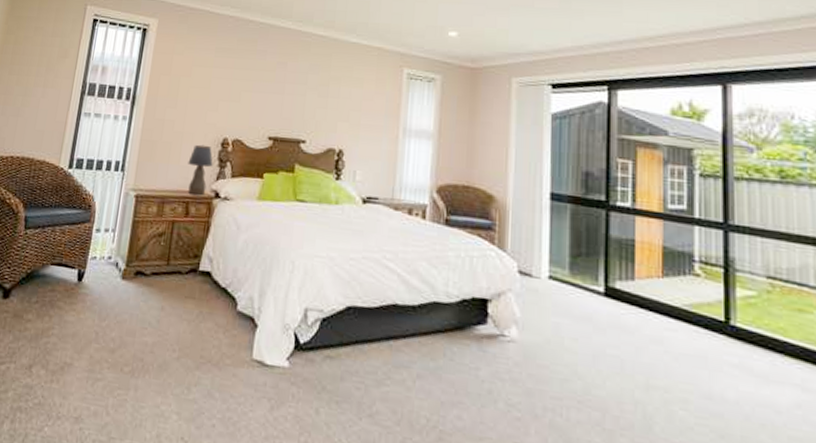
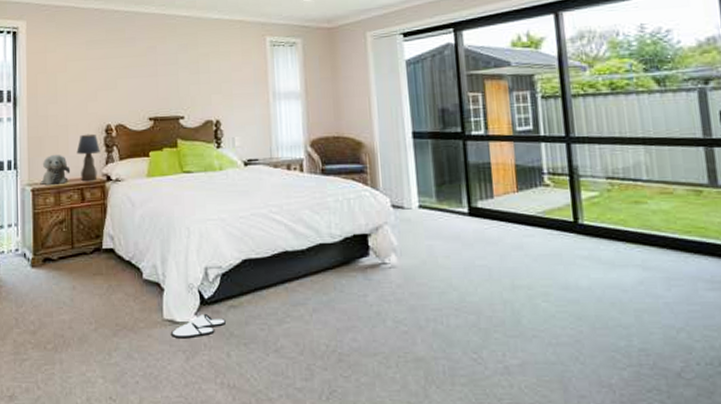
plush toy: none [145,161,179,194] -> present [40,154,71,185]
slippers: none [257,359,319,386] -> present [170,313,226,339]

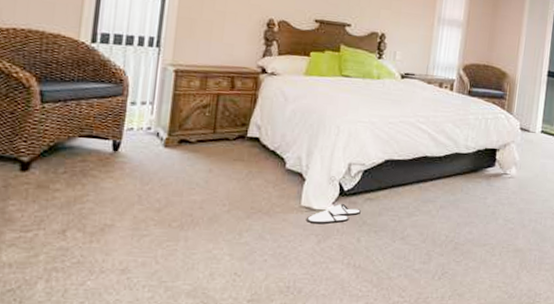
plush toy: present [40,154,71,185] -> none [185,38,223,70]
table lamp: present [76,134,100,182] -> none [232,24,259,72]

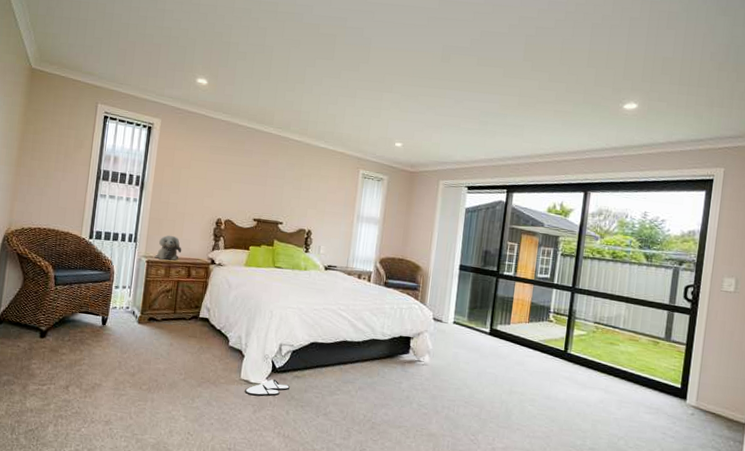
plush toy: none [185,38,223,70] -> present [154,235,182,261]

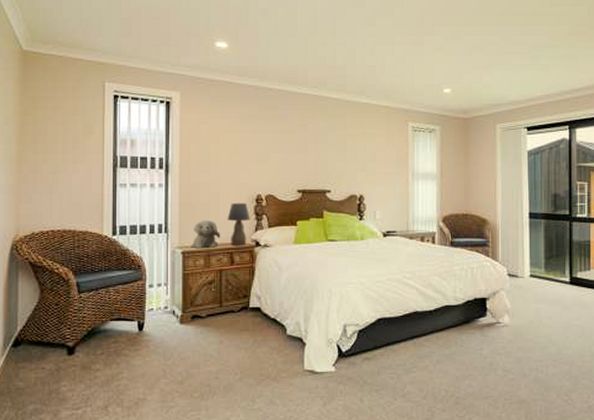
table lamp: none [189,223,210,263] -> present [227,202,250,246]
slippers: present [244,378,290,396] -> none [310,364,360,387]

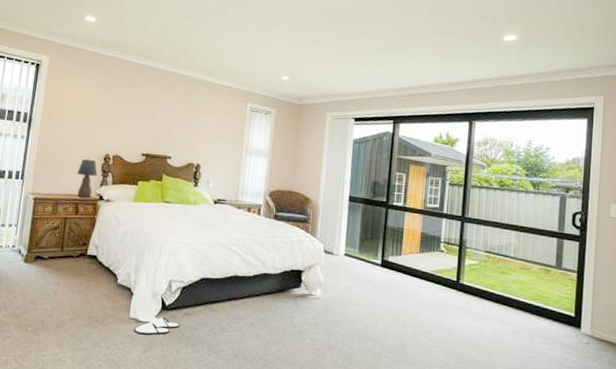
plush toy: present [190,220,221,248] -> none [42,171,70,197]
slippers: none [310,364,360,387] -> present [133,316,180,335]

